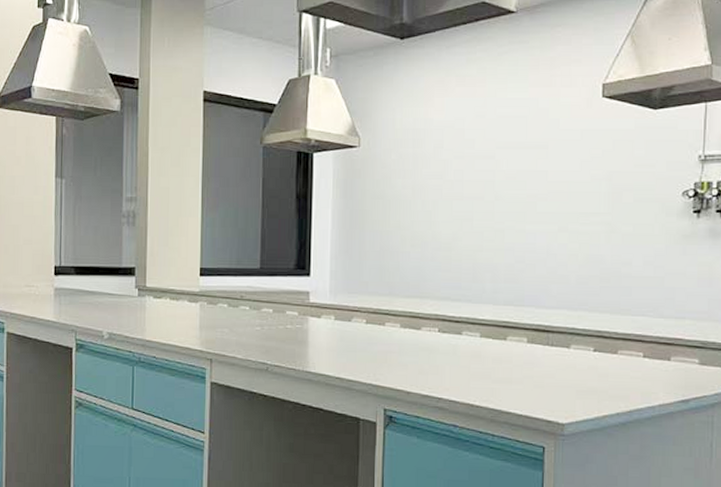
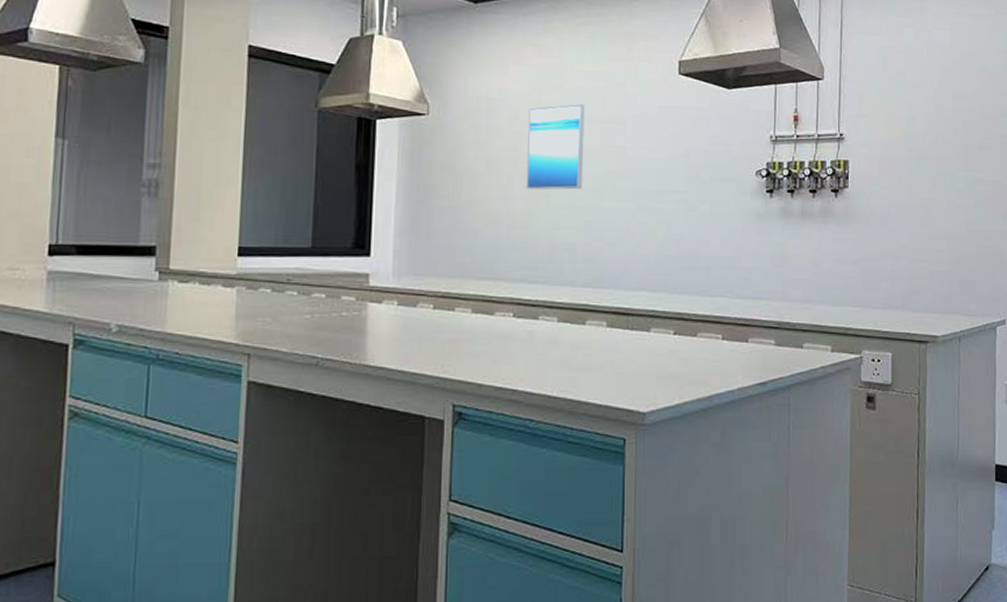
wall art: none [450,131,507,215] -> present [526,104,584,190]

